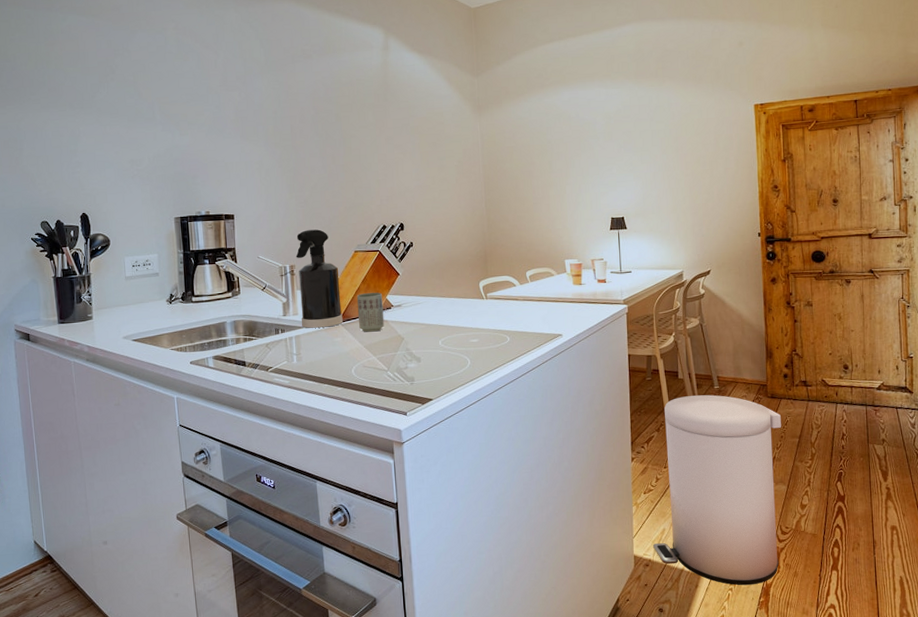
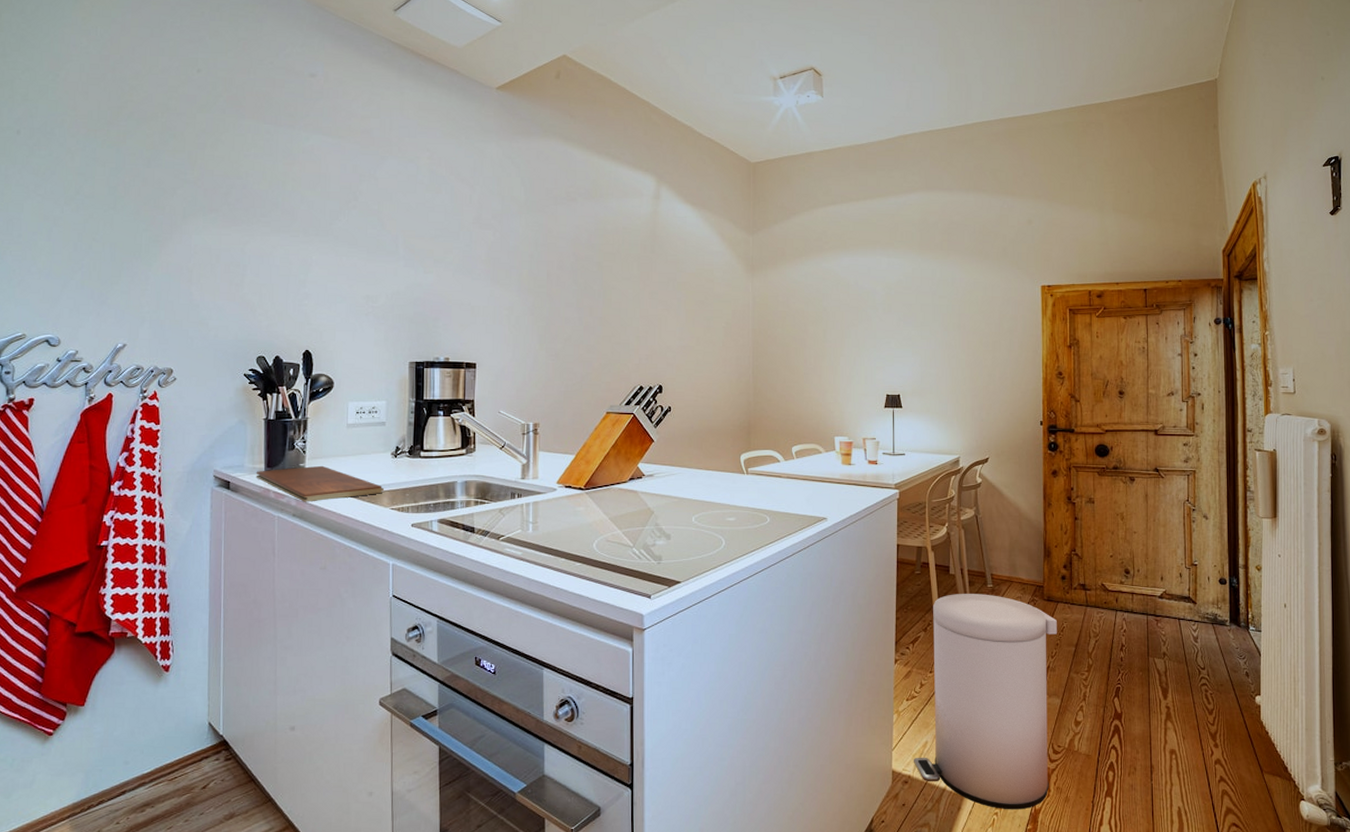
chopping board: none [51,315,164,348] -> present [256,465,385,502]
spray bottle: present [296,229,343,328] -> none [541,386,588,494]
cup: present [356,292,385,332] -> none [604,459,634,503]

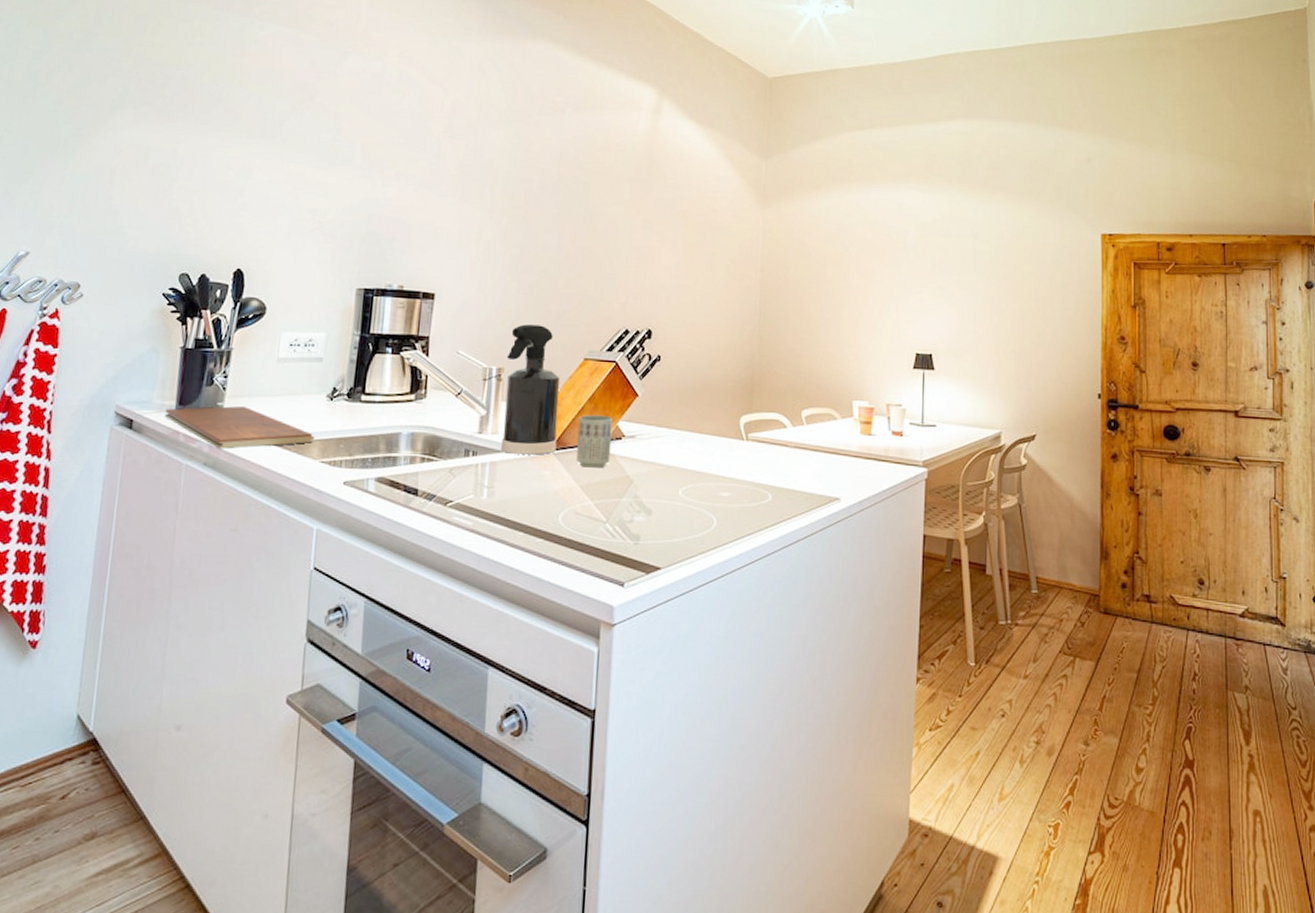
spray bottle: none [541,386,588,494] -> present [501,324,561,455]
cup: none [604,459,634,503] -> present [576,415,613,468]
pedal bin: present [913,594,1057,810] -> none [935,599,1115,879]

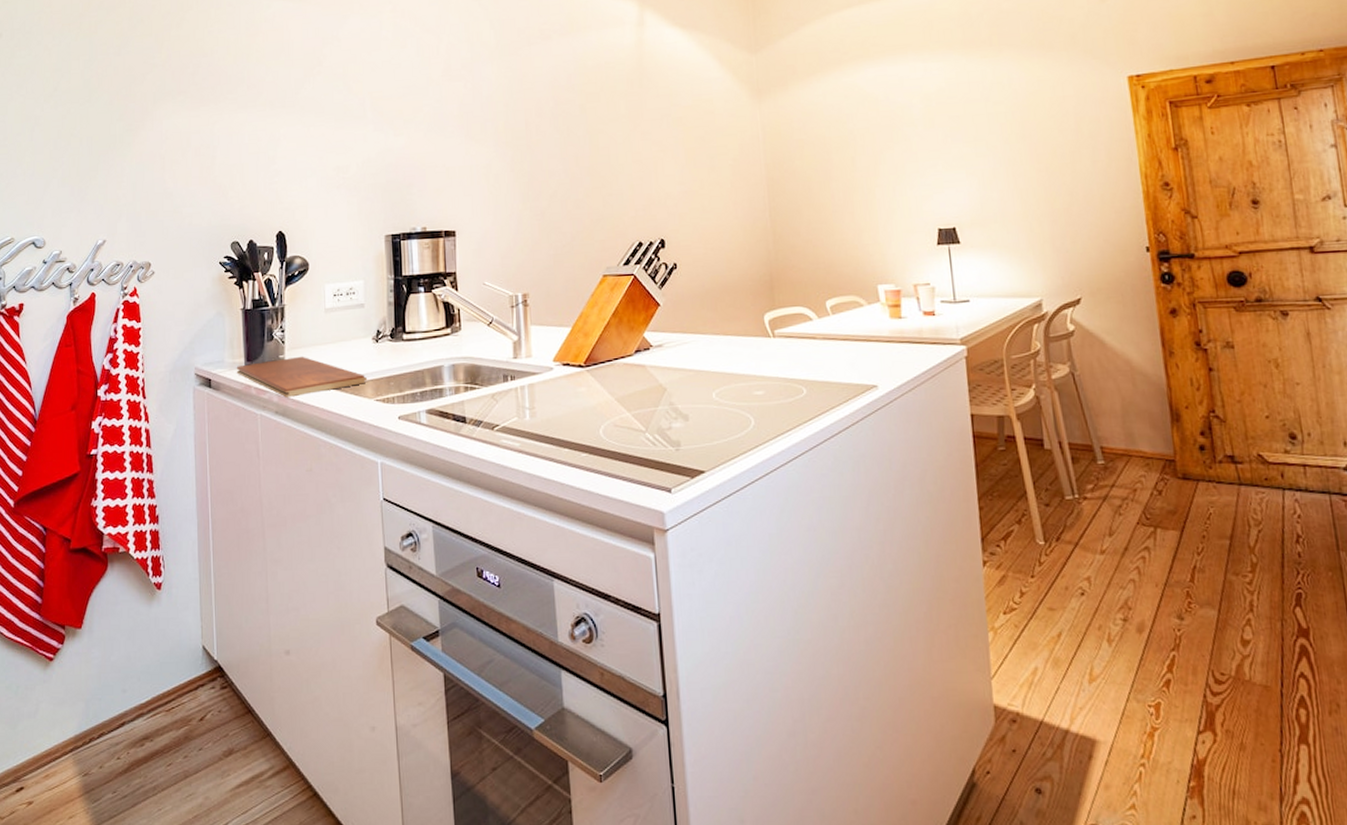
spray bottle: present [501,324,561,455] -> none [530,248,589,375]
cup: present [576,415,613,468] -> none [605,328,641,381]

